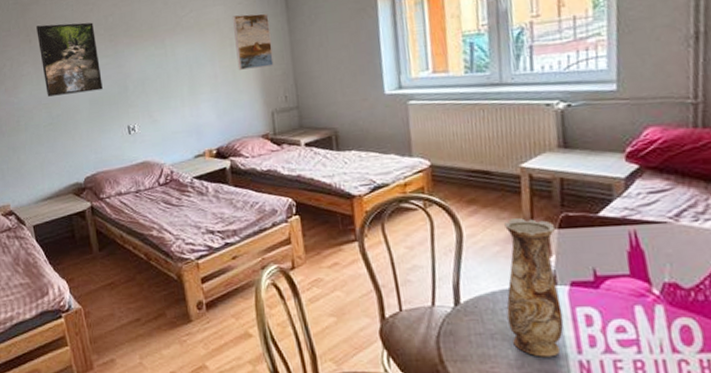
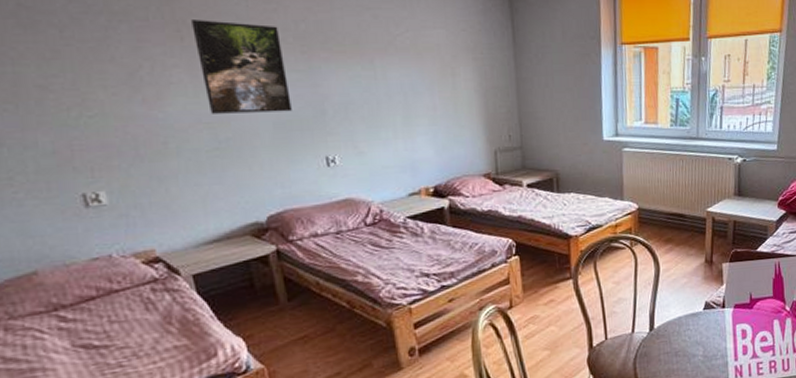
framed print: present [233,13,274,70] -> none [455,43,498,103]
vase: present [504,218,564,357] -> none [688,254,728,367]

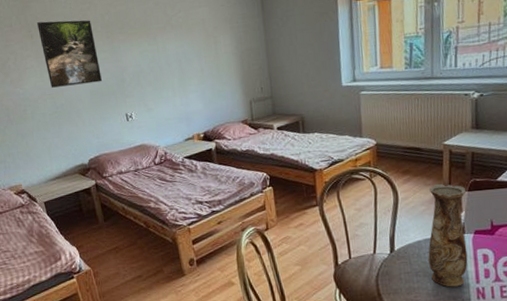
vase: none [688,254,728,367] -> present [428,184,468,287]

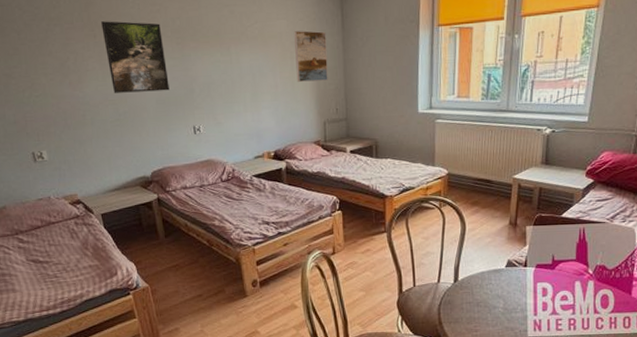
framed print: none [216,15,252,65] -> present [294,30,328,82]
vase: present [428,184,468,287] -> none [490,217,532,318]

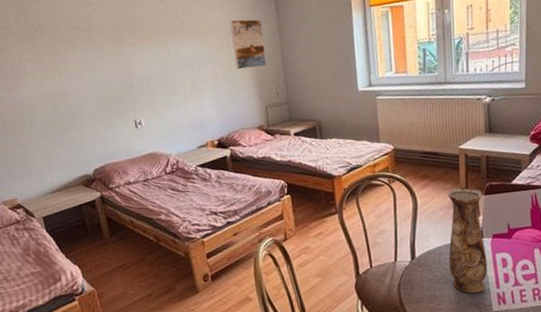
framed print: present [101,21,169,93] -> none [38,22,109,93]
vase: none [490,217,532,318] -> present [447,188,488,294]

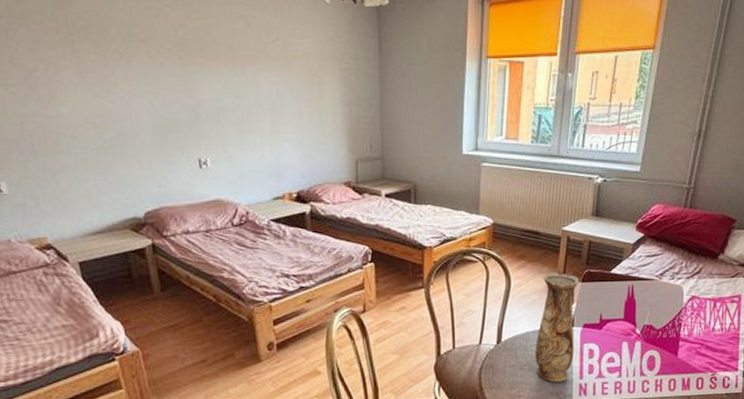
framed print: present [230,19,267,69] -> none [323,53,362,112]

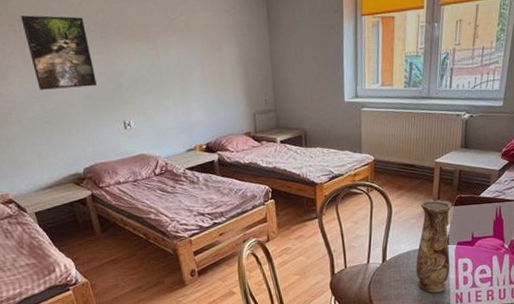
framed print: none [81,24,169,115] -> present [21,15,97,90]

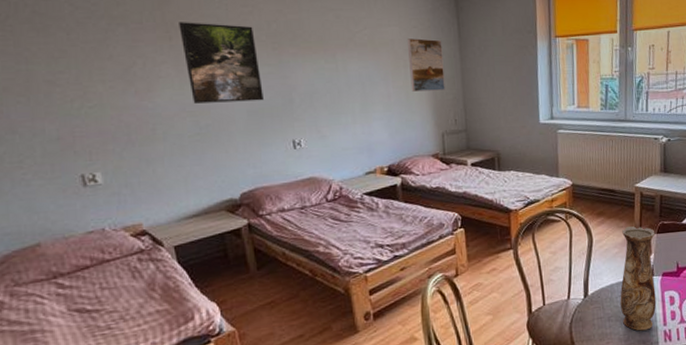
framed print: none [220,22,256,74] -> present [408,38,445,92]

